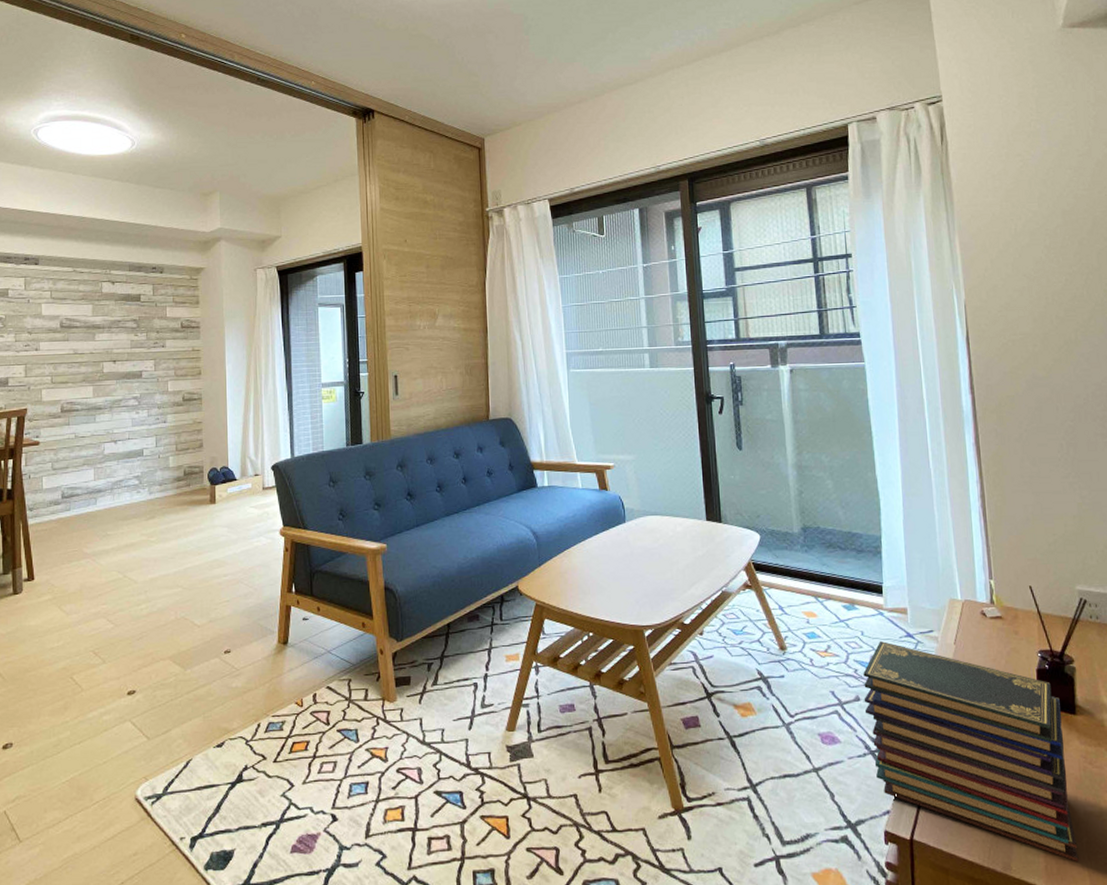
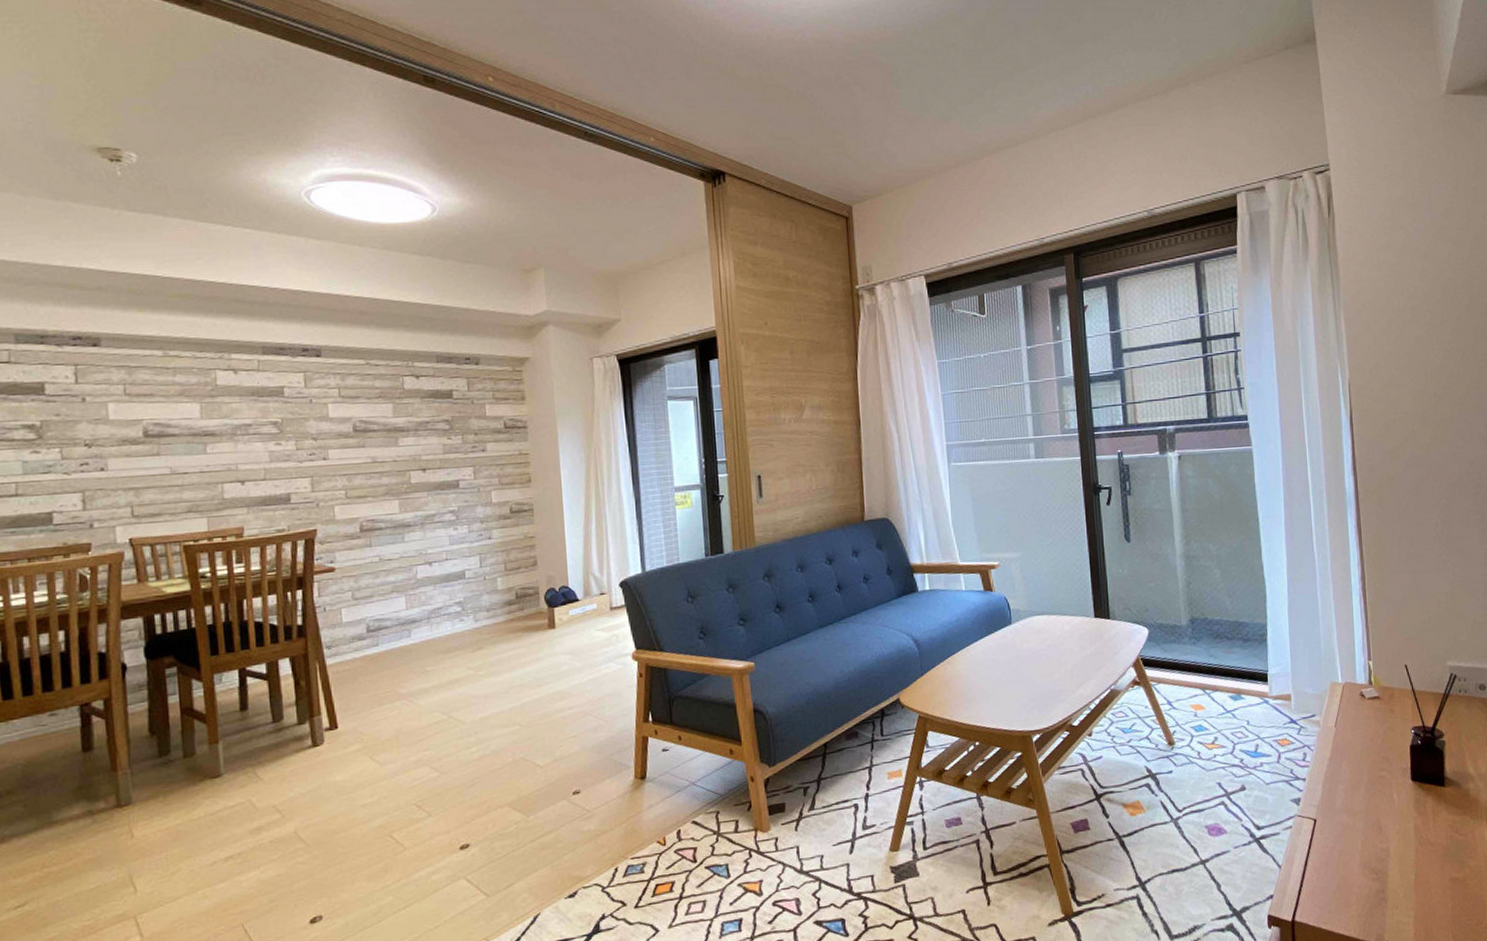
book stack: present [863,641,1079,863] -> none [1249,729,1445,927]

